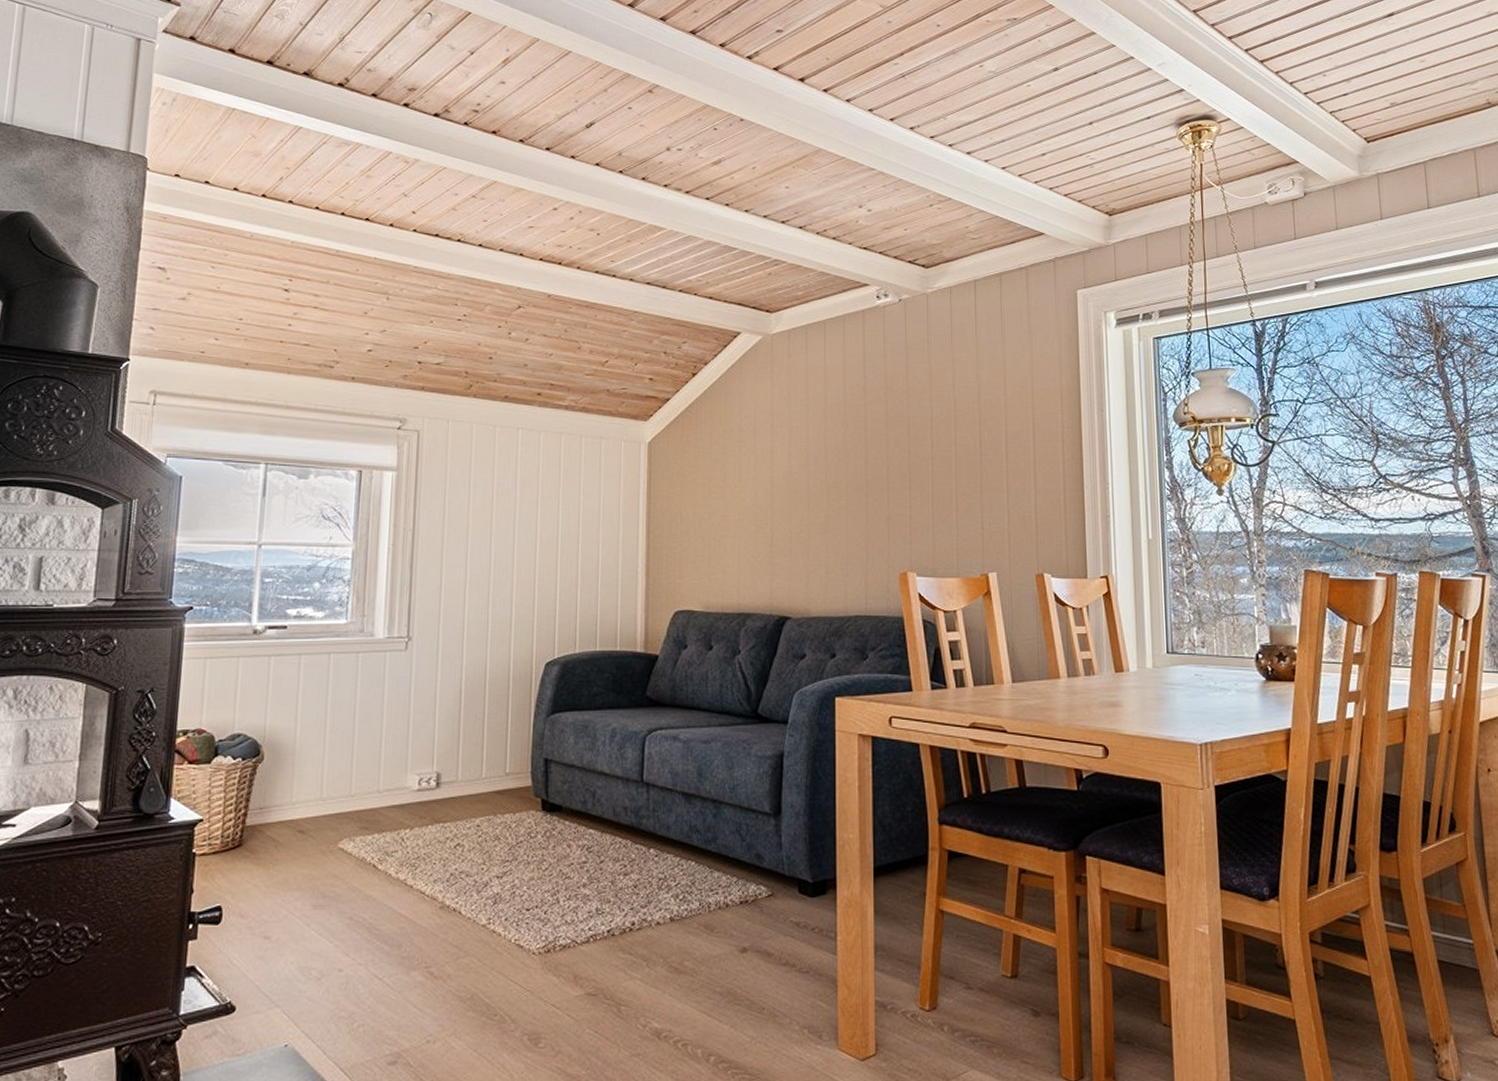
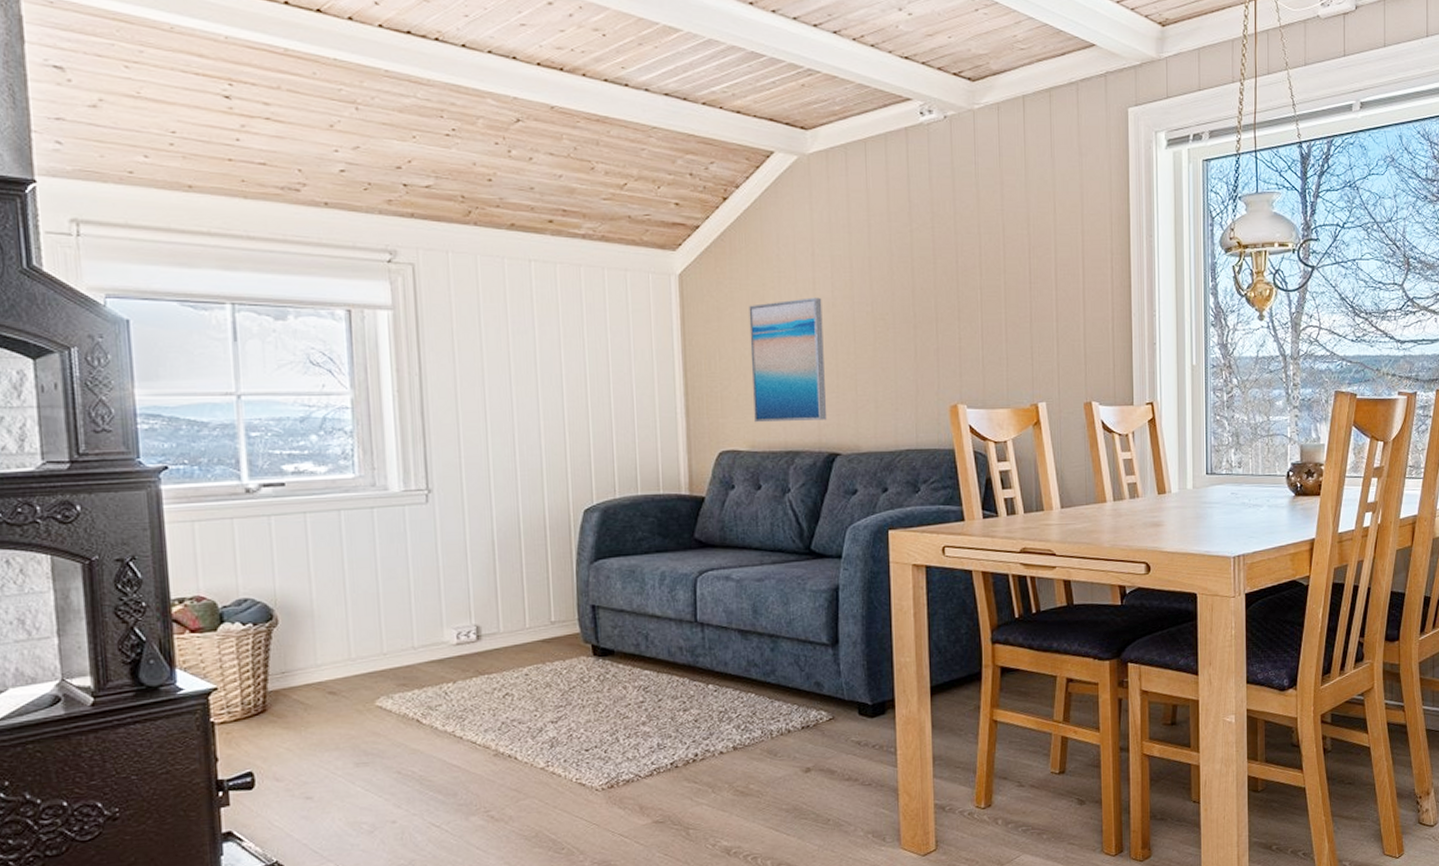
wall art: none [709,465,779,584] -> present [749,297,827,423]

